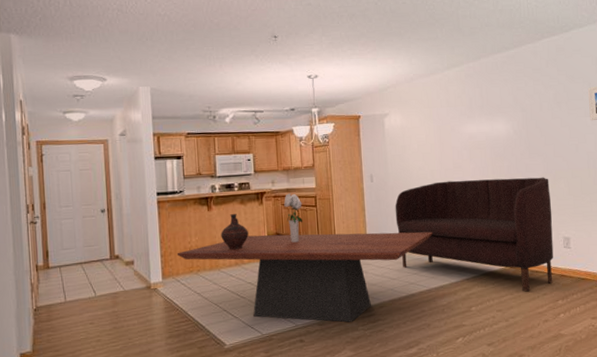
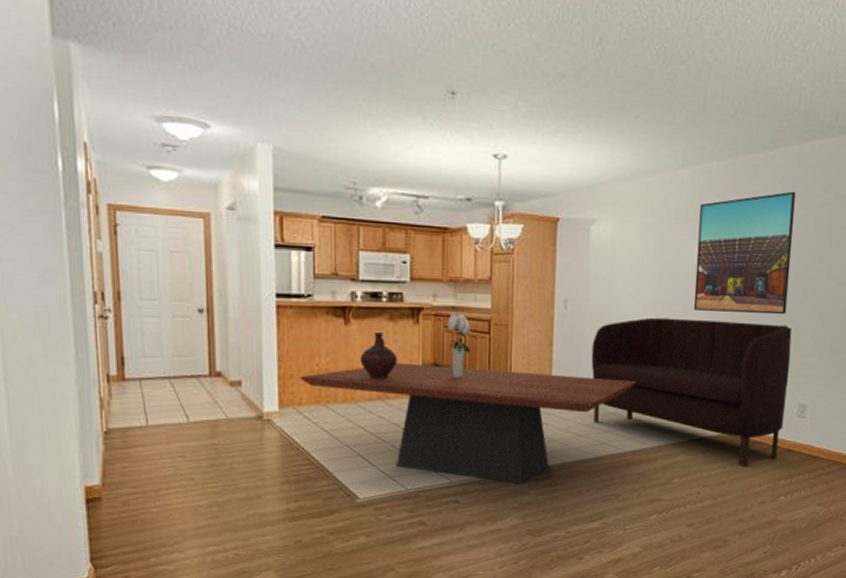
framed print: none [465,77,542,173] -> present [693,191,796,315]

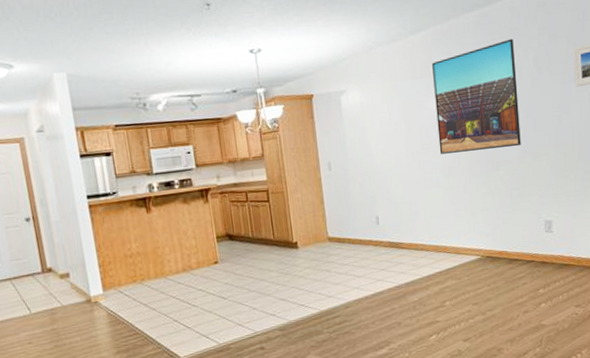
dining table: present [299,363,636,484] -> none [116,222,400,326]
ceramic jug: present [360,332,397,380] -> none [163,215,195,256]
bouquet: present [446,311,471,378] -> none [231,187,256,243]
sofa: present [591,317,792,466] -> none [357,154,534,282]

